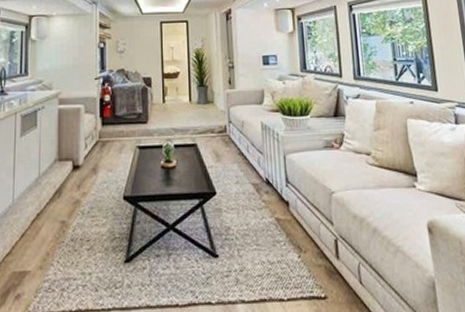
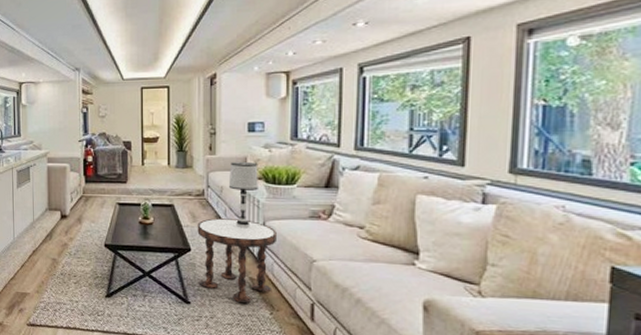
side table: none [221,155,297,249] -> present [197,218,277,304]
table lamp: none [248,94,276,164] -> present [228,161,258,229]

